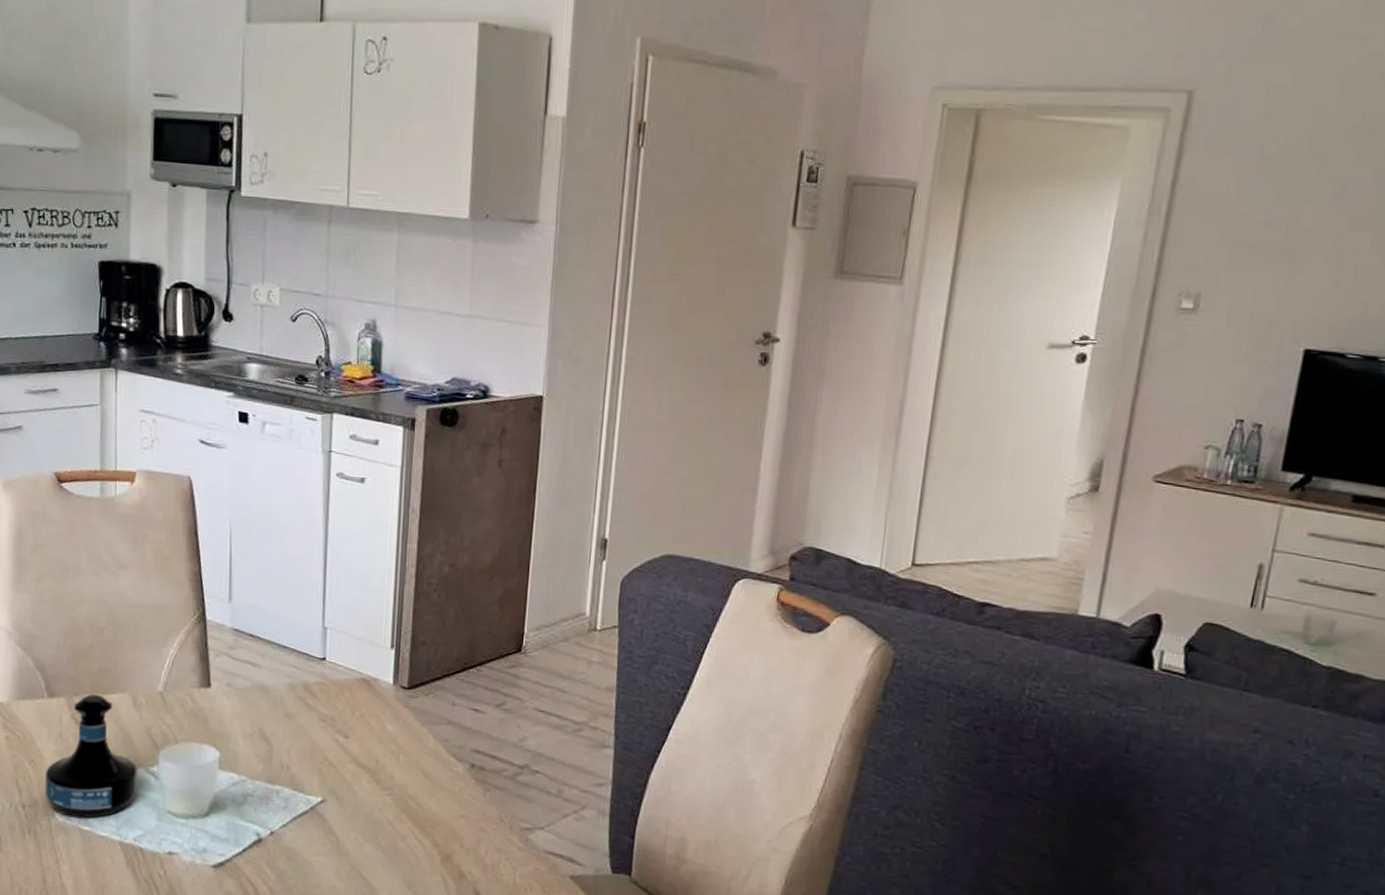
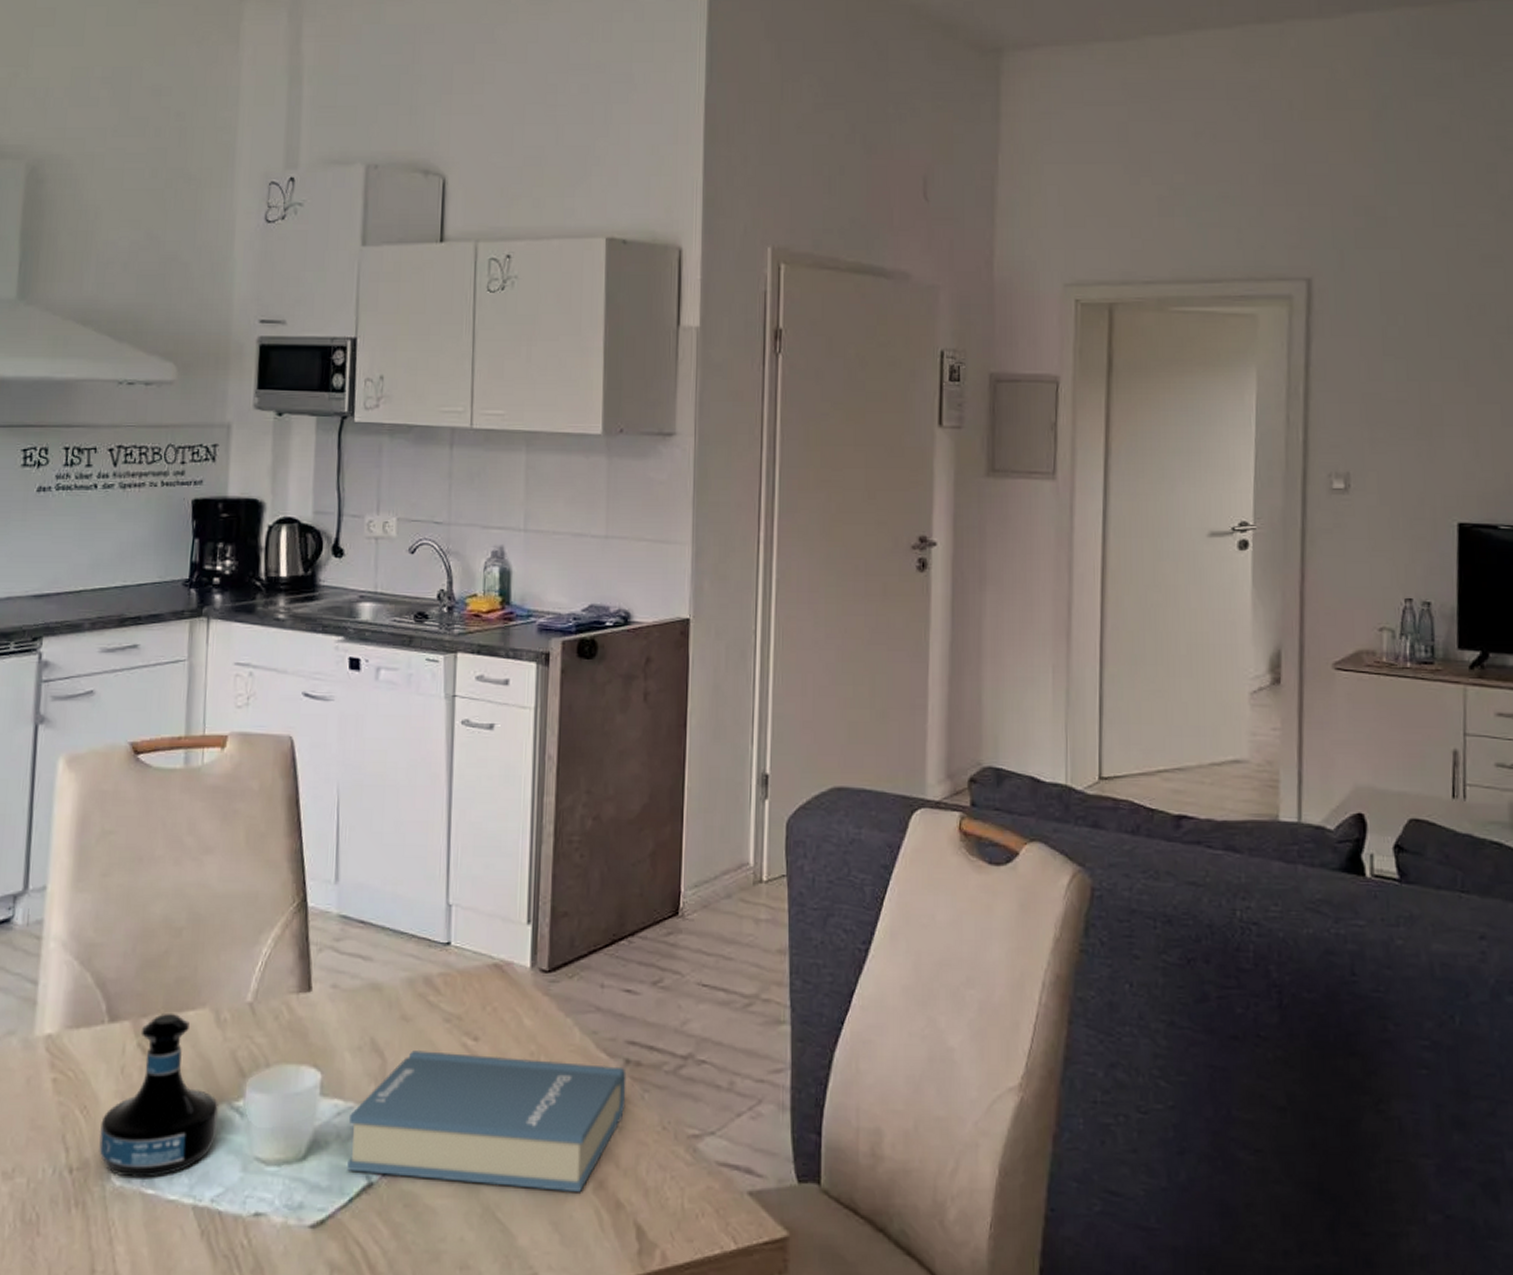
hardback book: none [241,741,472,862] -> present [347,1050,627,1192]

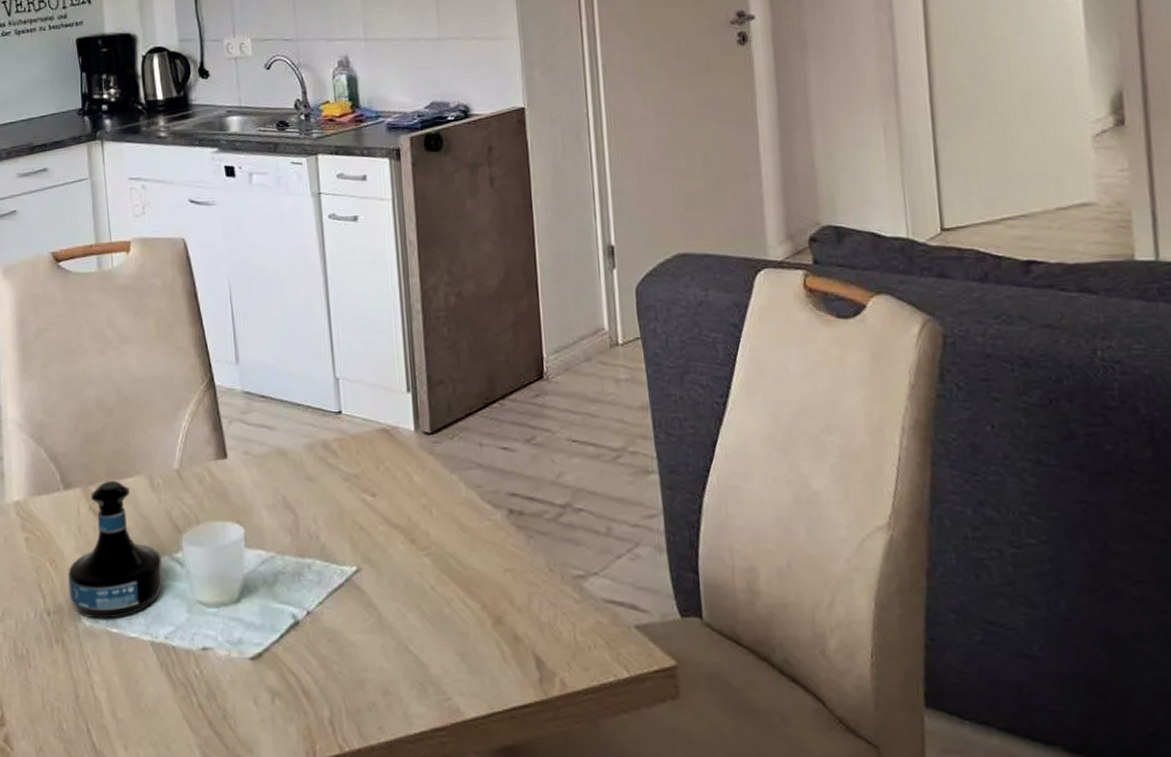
hardback book: present [347,1050,627,1192] -> none [272,506,514,627]

